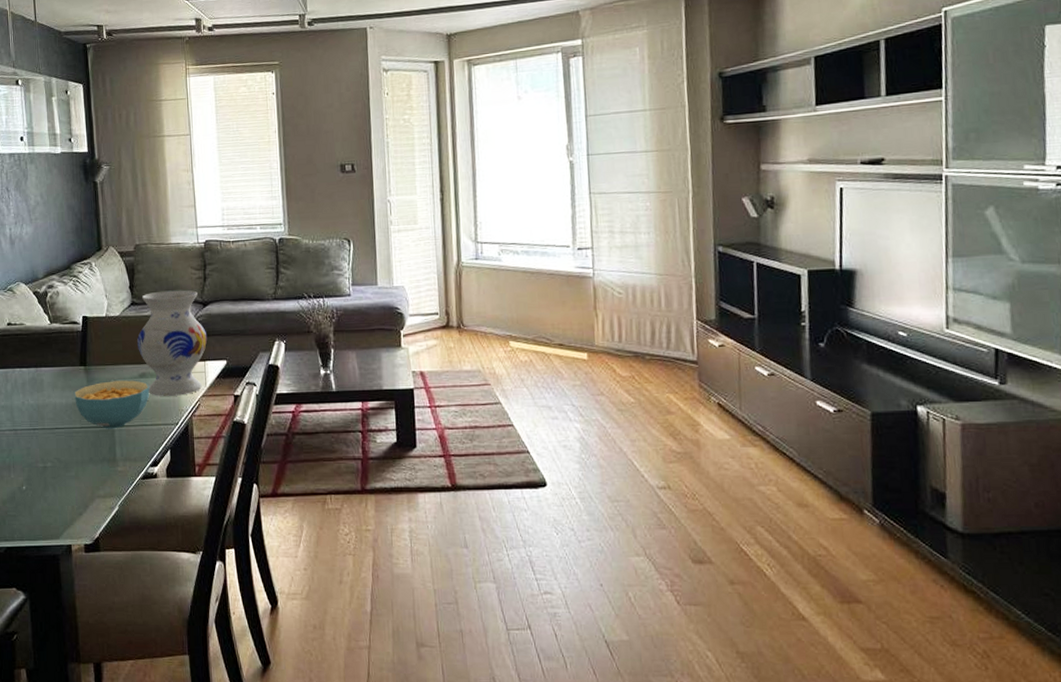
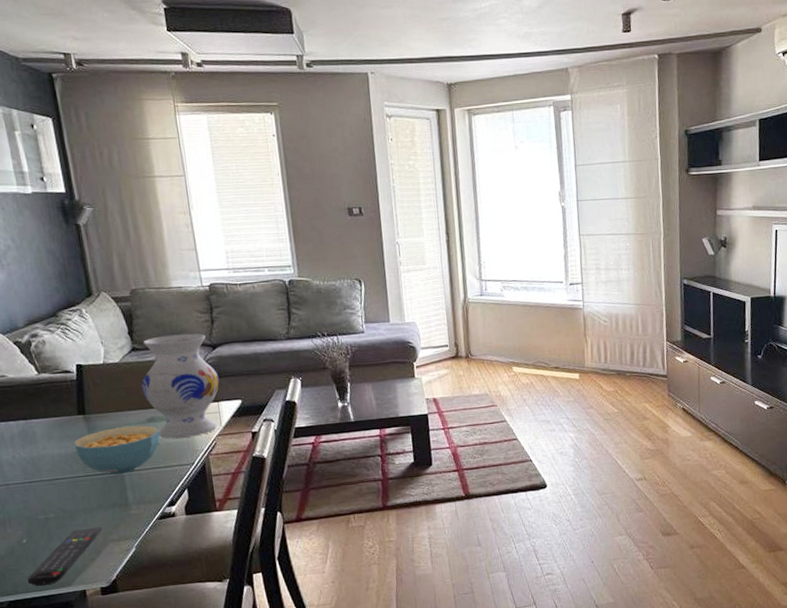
remote control: none [23,480,91,536] -> present [27,526,103,586]

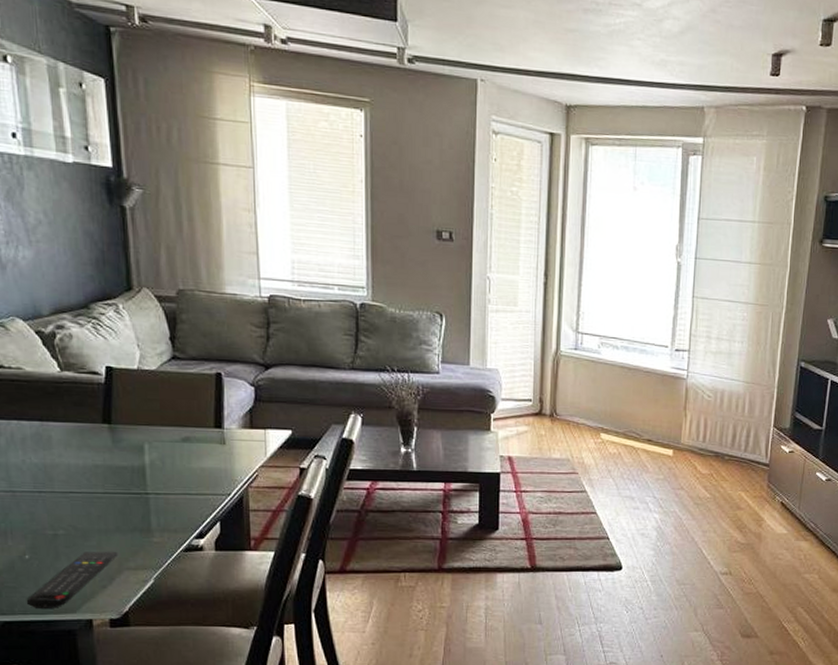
cereal bowl: present [73,425,161,475] -> none [94,443,195,497]
vase: present [142,333,220,439] -> none [180,346,270,465]

